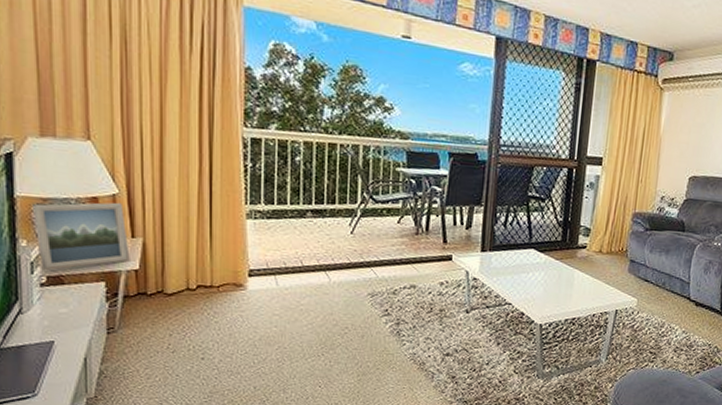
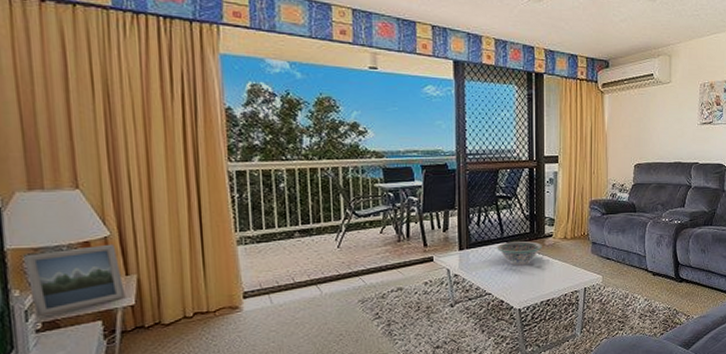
decorative bowl: none [523,248,574,277] -> present [497,241,542,266]

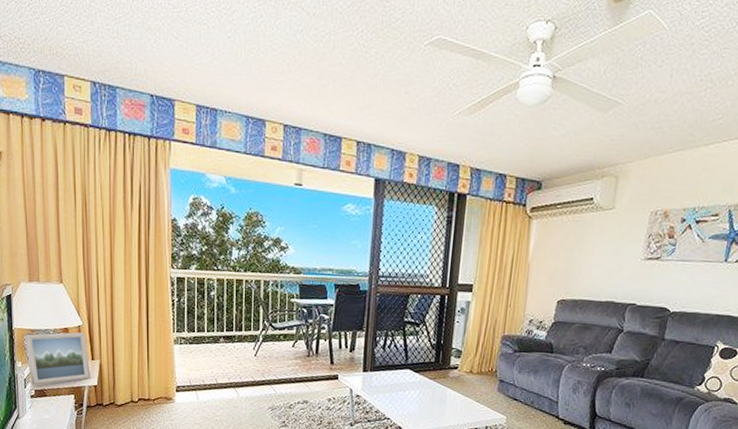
decorative bowl: present [497,241,542,266] -> none [400,369,446,395]

